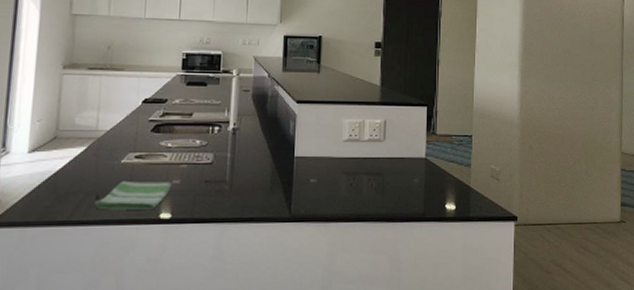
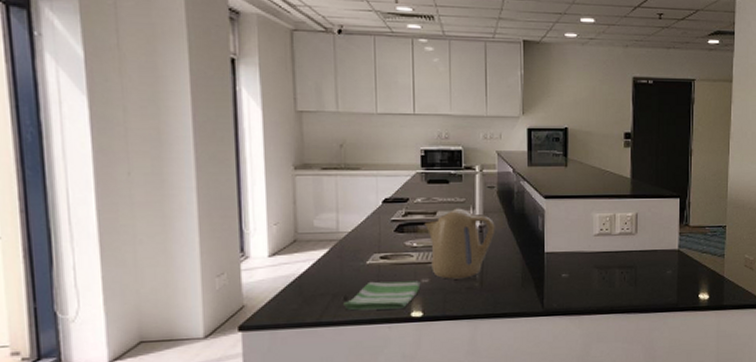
kettle: none [180,110,248,181] -> present [424,208,495,279]

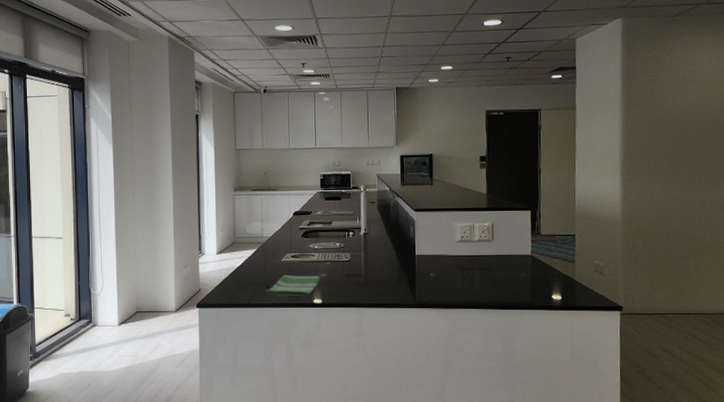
kettle: present [424,208,495,279] -> none [323,219,376,275]

